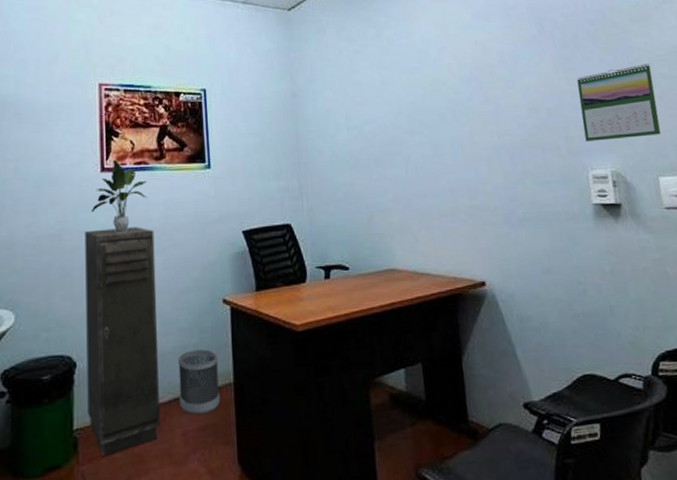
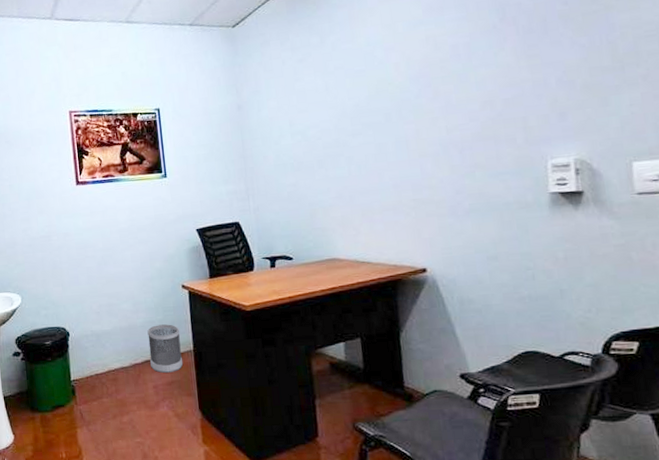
storage cabinet: present [85,227,160,457] -> none [68,228,136,400]
potted plant: present [92,159,147,234] -> none [71,174,115,234]
calendar: present [577,63,661,142] -> none [541,41,641,130]

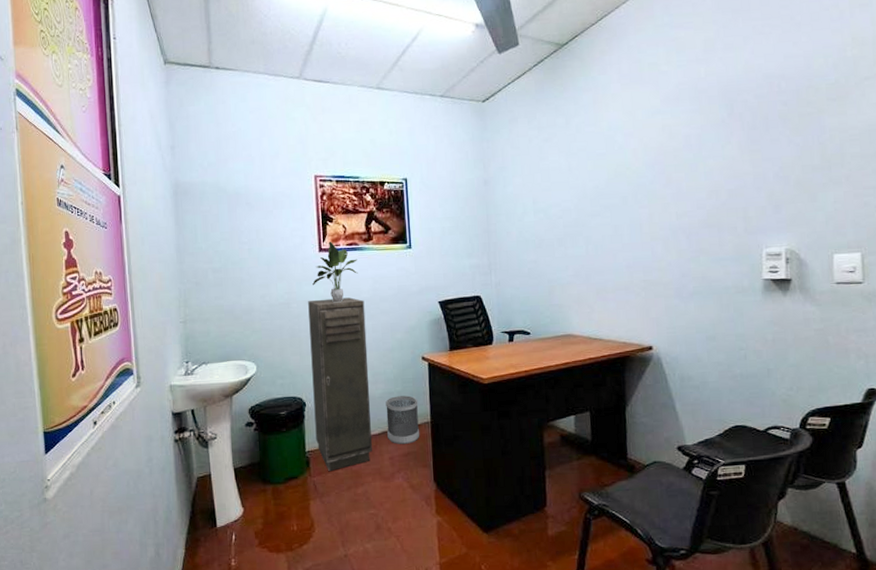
storage cabinet: none [68,228,136,400] -> present [308,297,372,472]
potted plant: none [71,174,115,234] -> present [313,241,358,303]

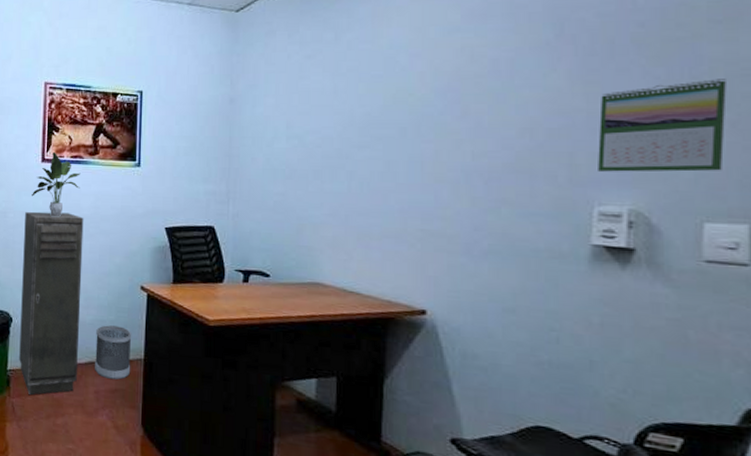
calendar: none [762,143,843,221] -> present [598,79,727,172]

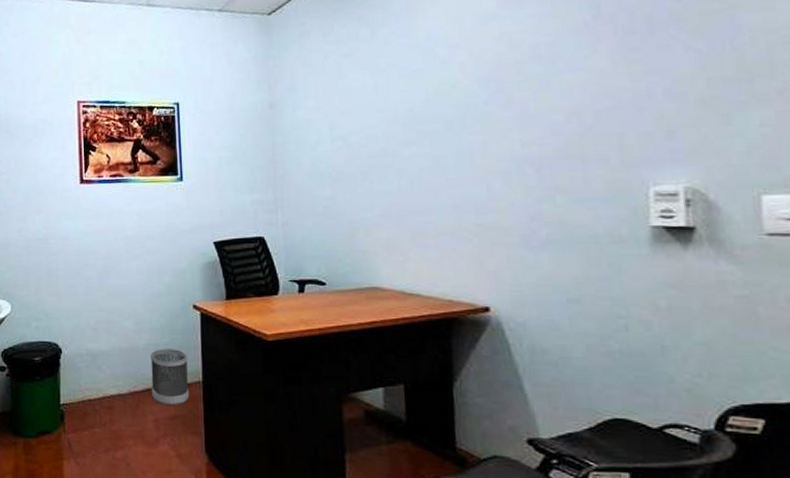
storage cabinet: present [19,211,84,396] -> none [67,234,134,430]
potted plant: present [32,151,81,217] -> none [72,172,122,240]
calendar: present [598,79,727,172] -> none [645,47,774,151]

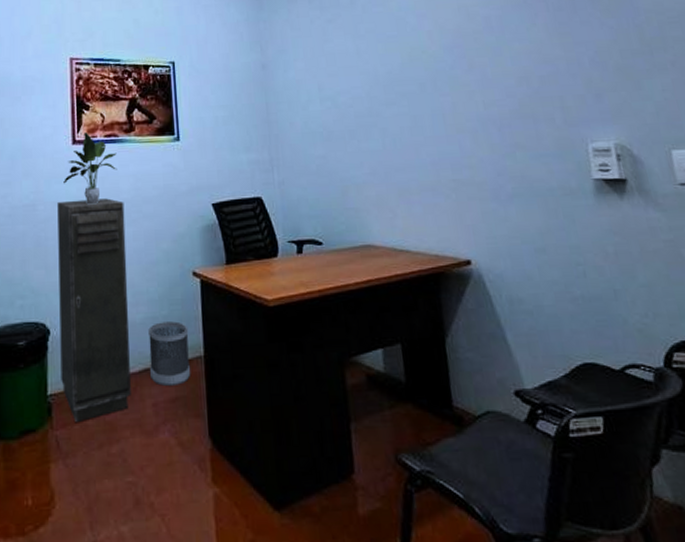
storage cabinet: none [67,234,134,430] -> present [57,198,131,423]
potted plant: none [72,172,122,240] -> present [64,131,117,205]

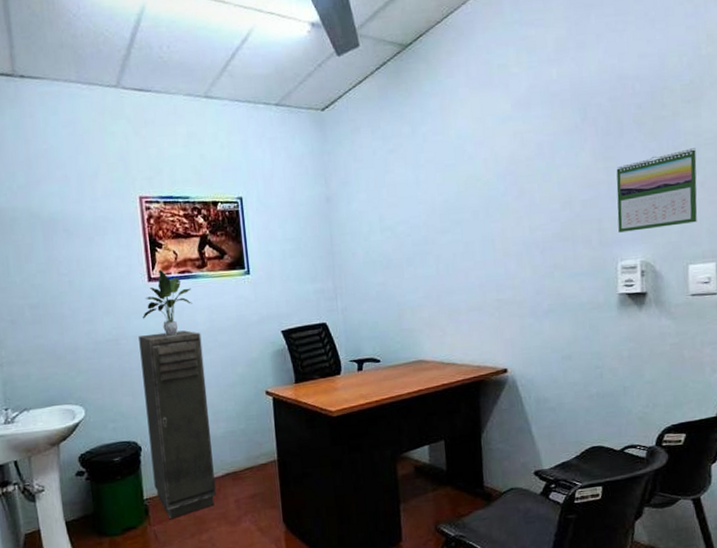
wastebasket: present [148,321,191,387] -> none [228,433,267,486]
calendar: none [574,26,674,112] -> present [616,148,698,233]

